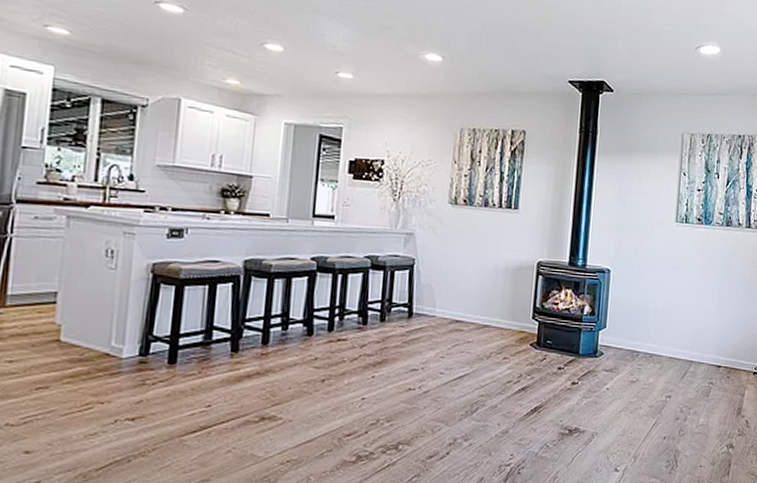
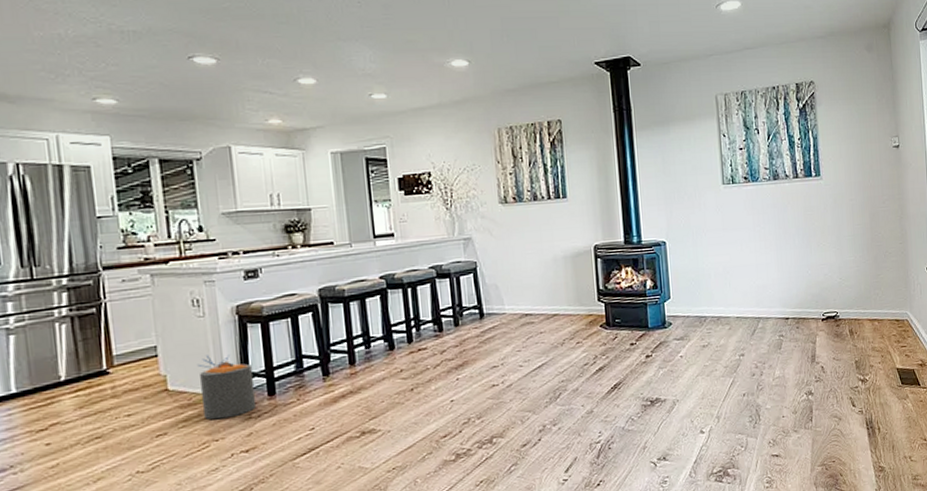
trash can: none [94,310,156,381] -> present [197,354,257,420]

